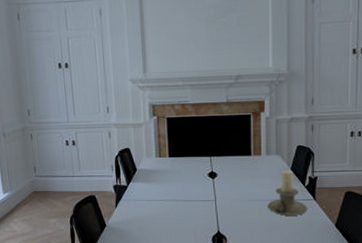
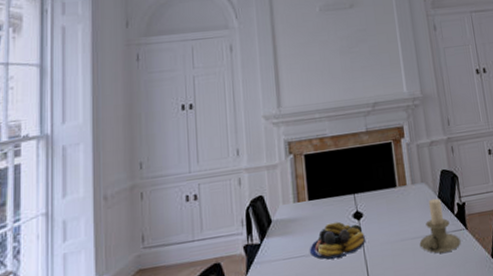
fruit bowl: none [169,178,217,206] -> present [310,221,365,260]

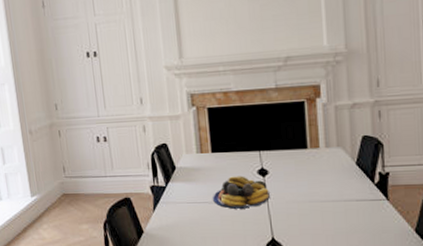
candle holder: present [419,198,461,254] -> none [329,164,379,219]

